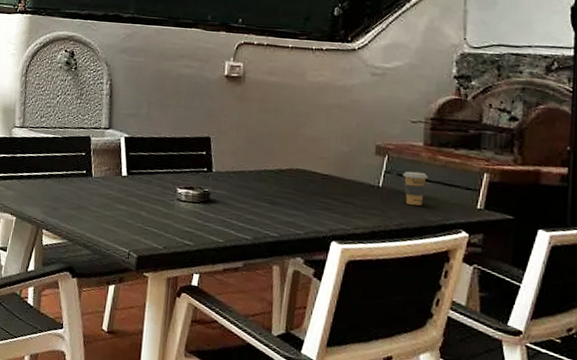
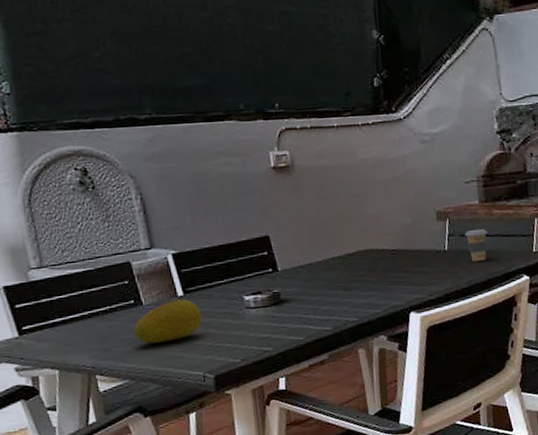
fruit: none [79,178,138,215] -> present [133,299,202,344]

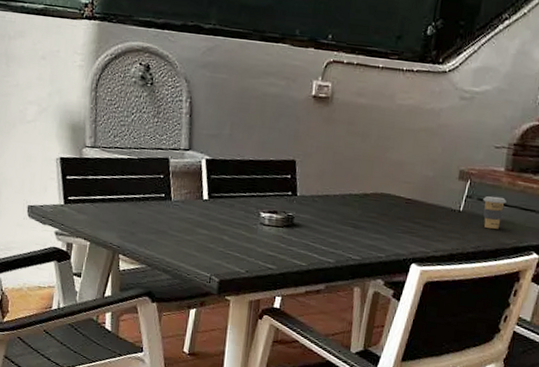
fruit: present [133,299,202,344] -> none [158,202,220,239]

